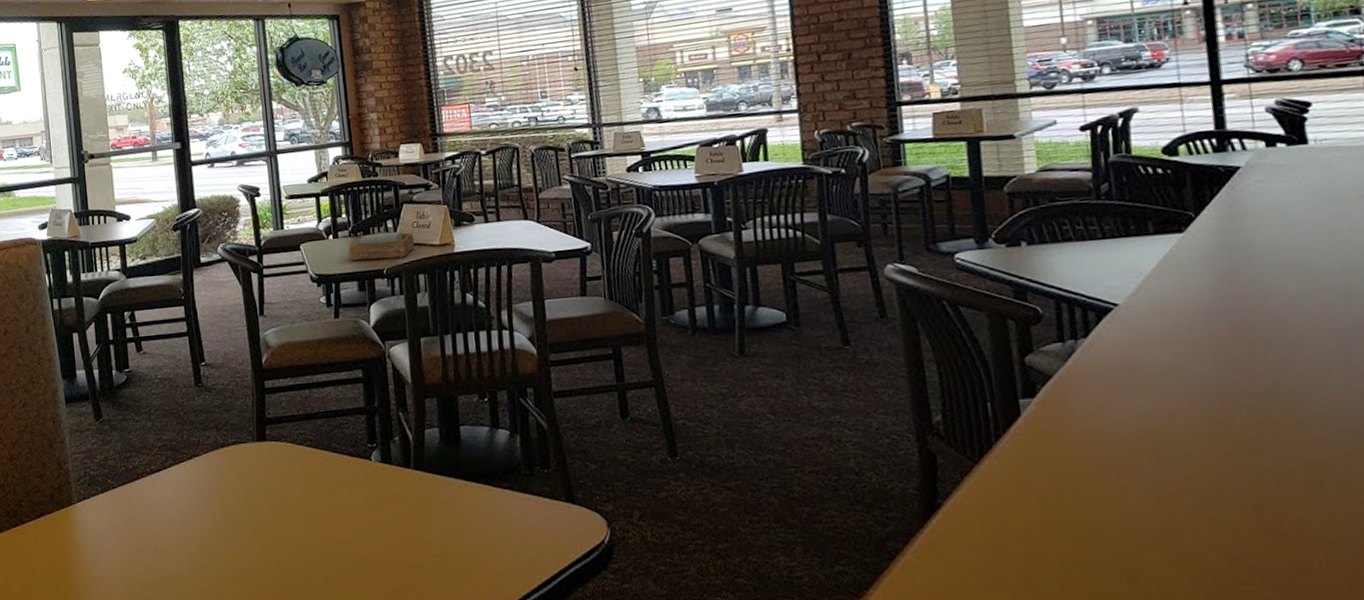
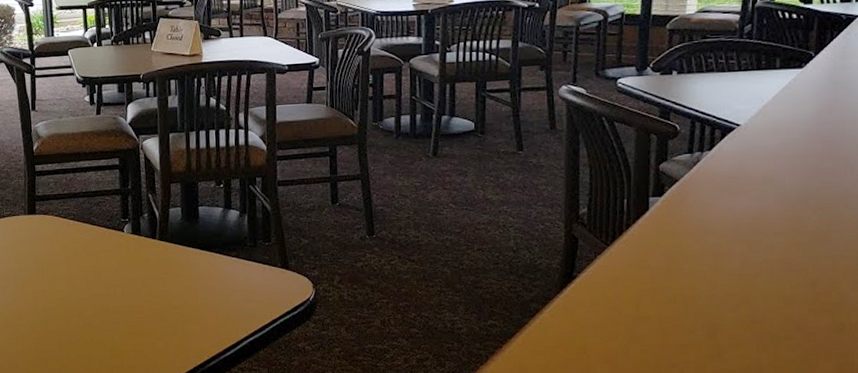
napkin holder: present [348,231,415,261] -> none [110,42,168,67]

